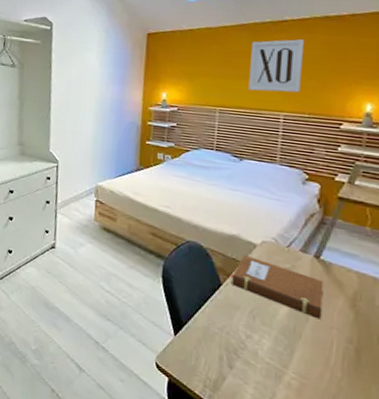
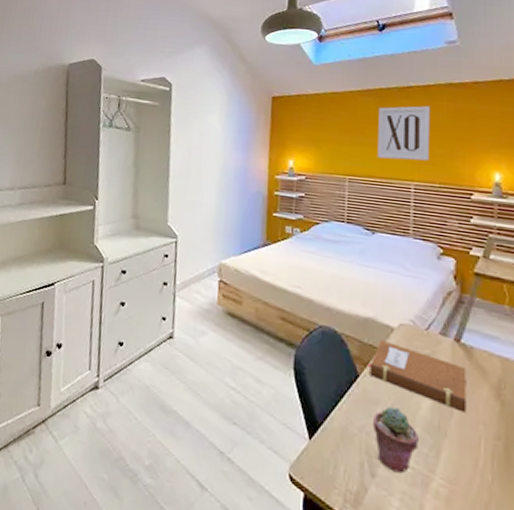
potted succulent: none [233,311,275,367] -> present [373,407,419,474]

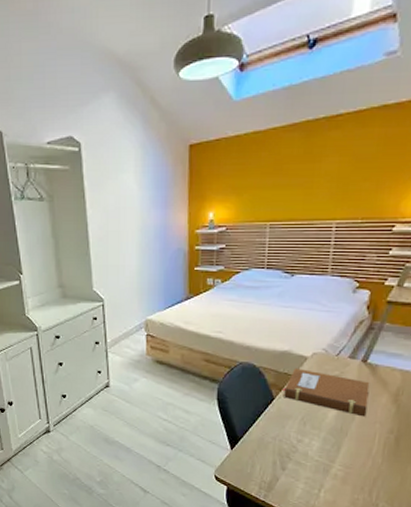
potted succulent: present [373,407,419,474] -> none [285,419,323,466]
wall art: present [377,106,431,161] -> none [300,135,361,199]

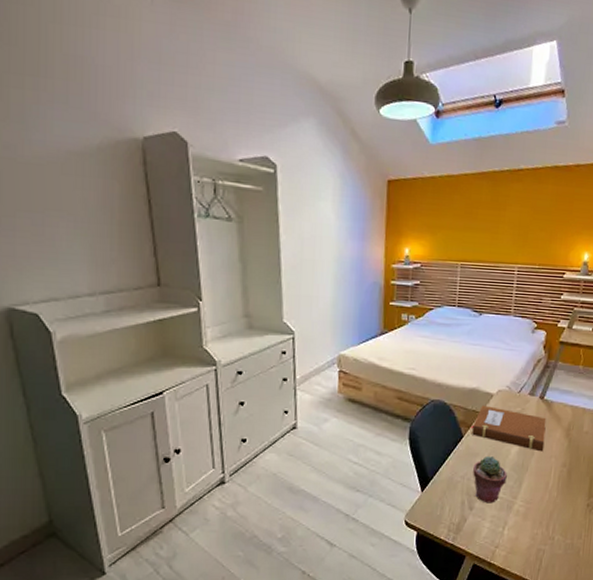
potted succulent: none [285,419,323,466] -> present [473,457,507,503]

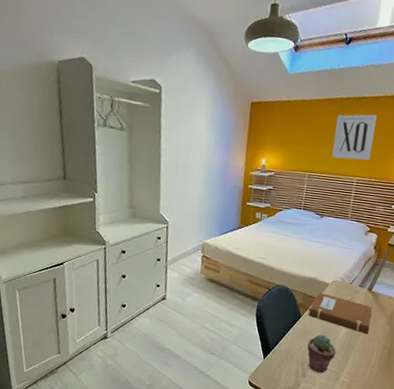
wall art: none [487,189,538,244] -> present [332,114,378,161]

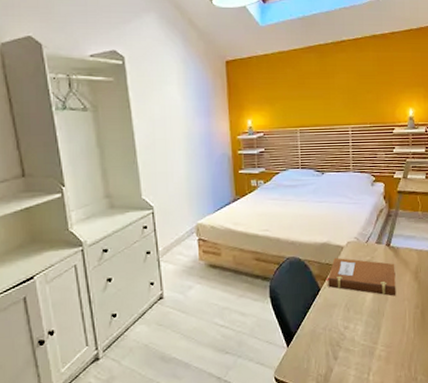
potted succulent: present [307,335,336,373] -> none [333,306,366,352]
wall art: present [332,114,378,161] -> none [319,58,361,108]

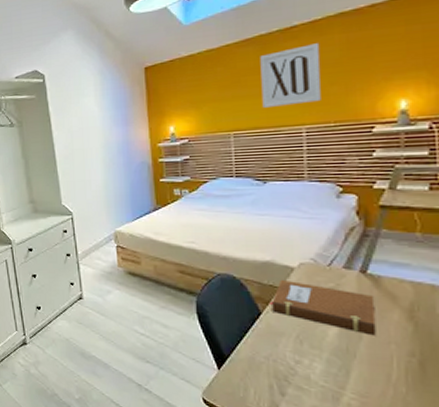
wall art: none [319,58,361,108] -> present [260,43,321,108]

